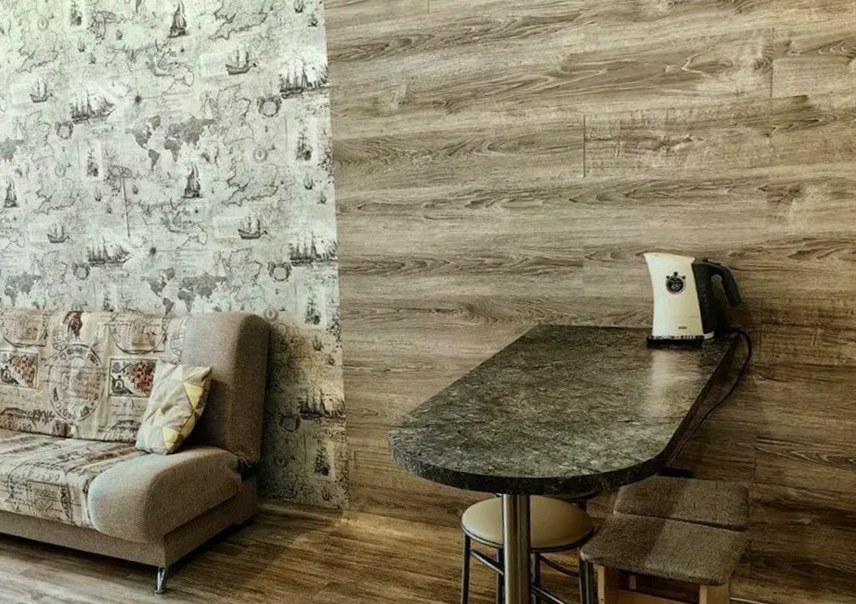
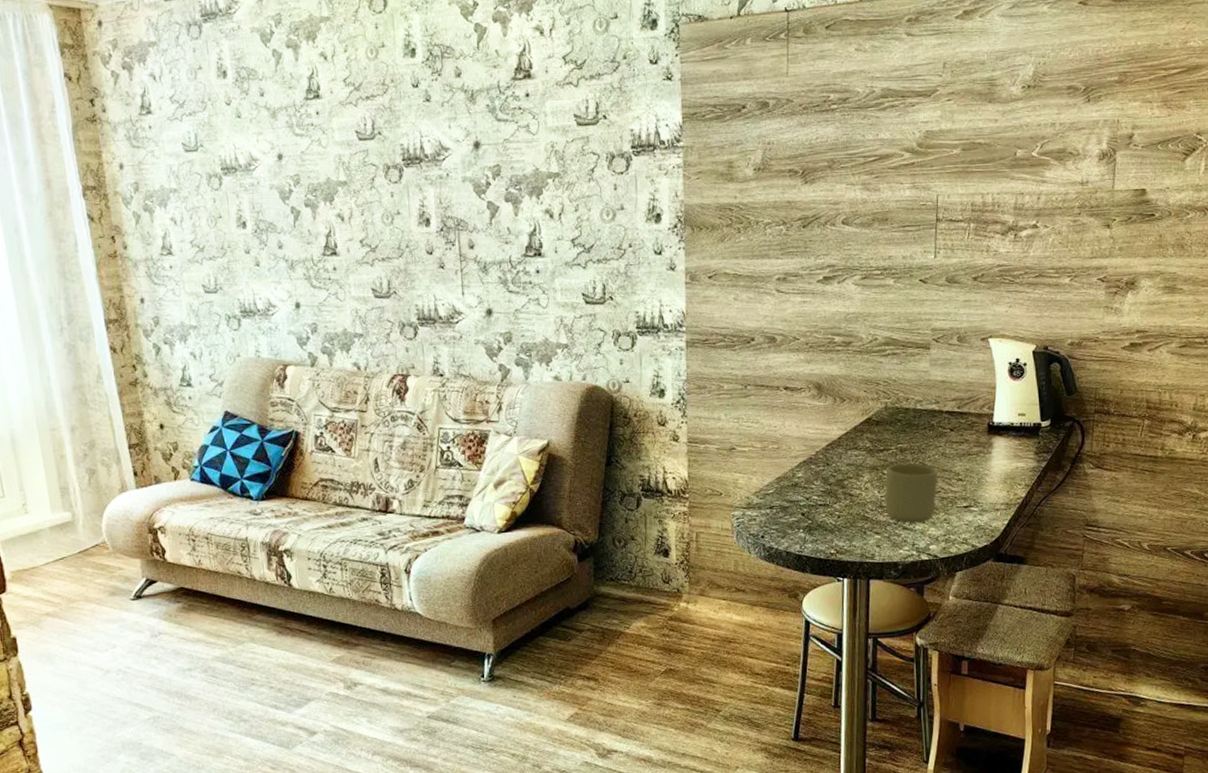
mug: none [541,379,597,438] -> present [884,463,938,523]

